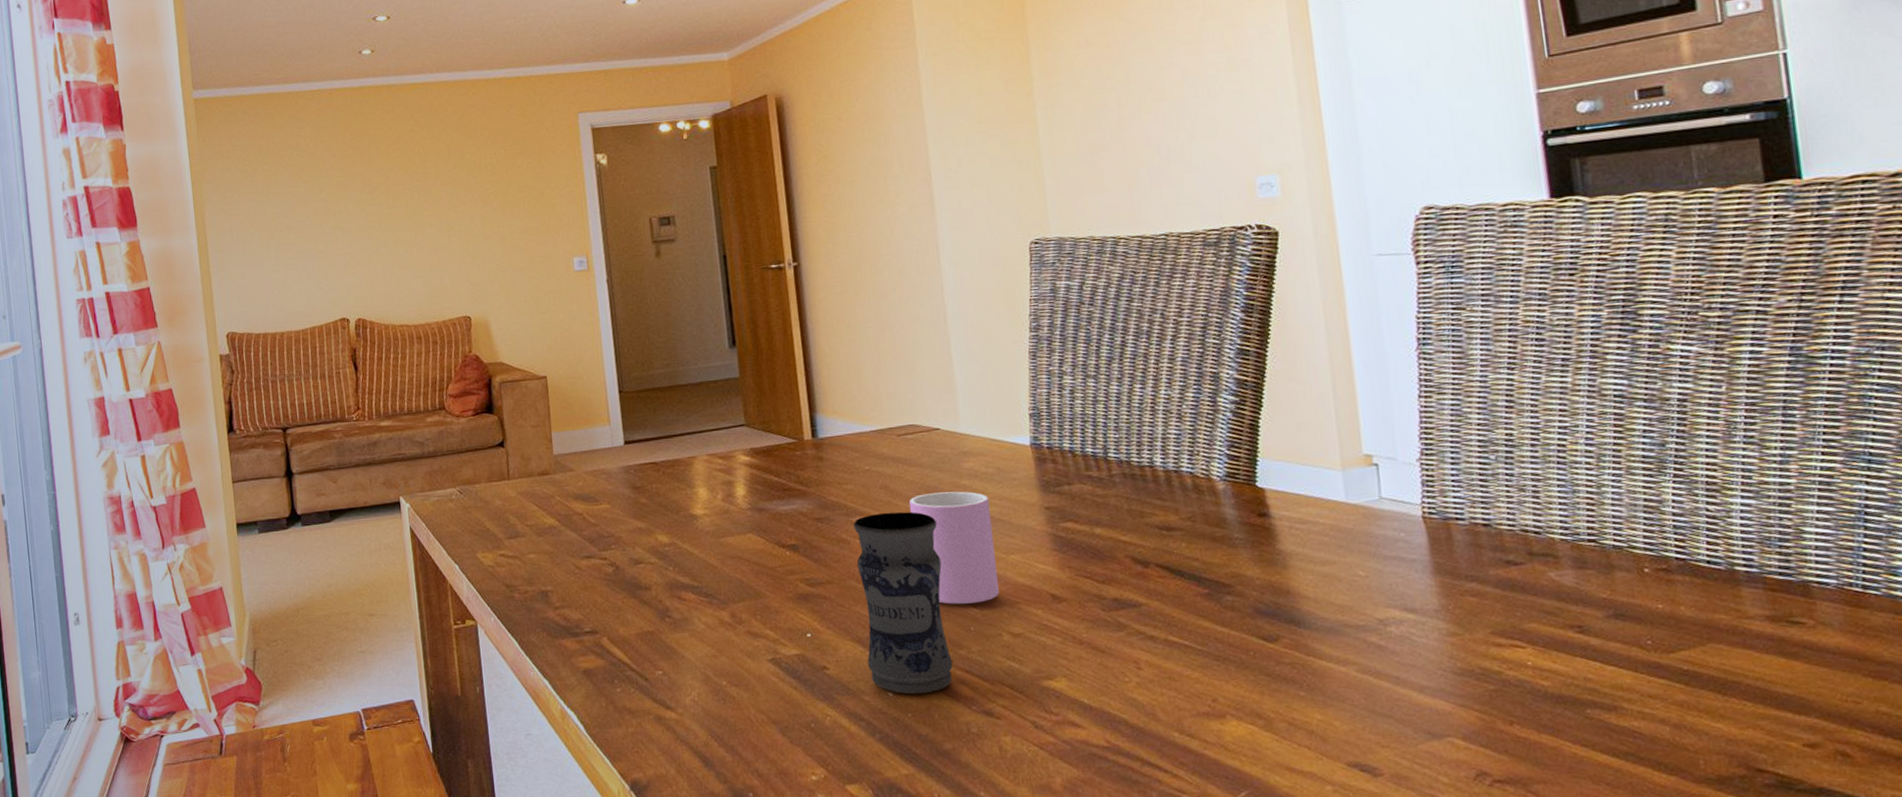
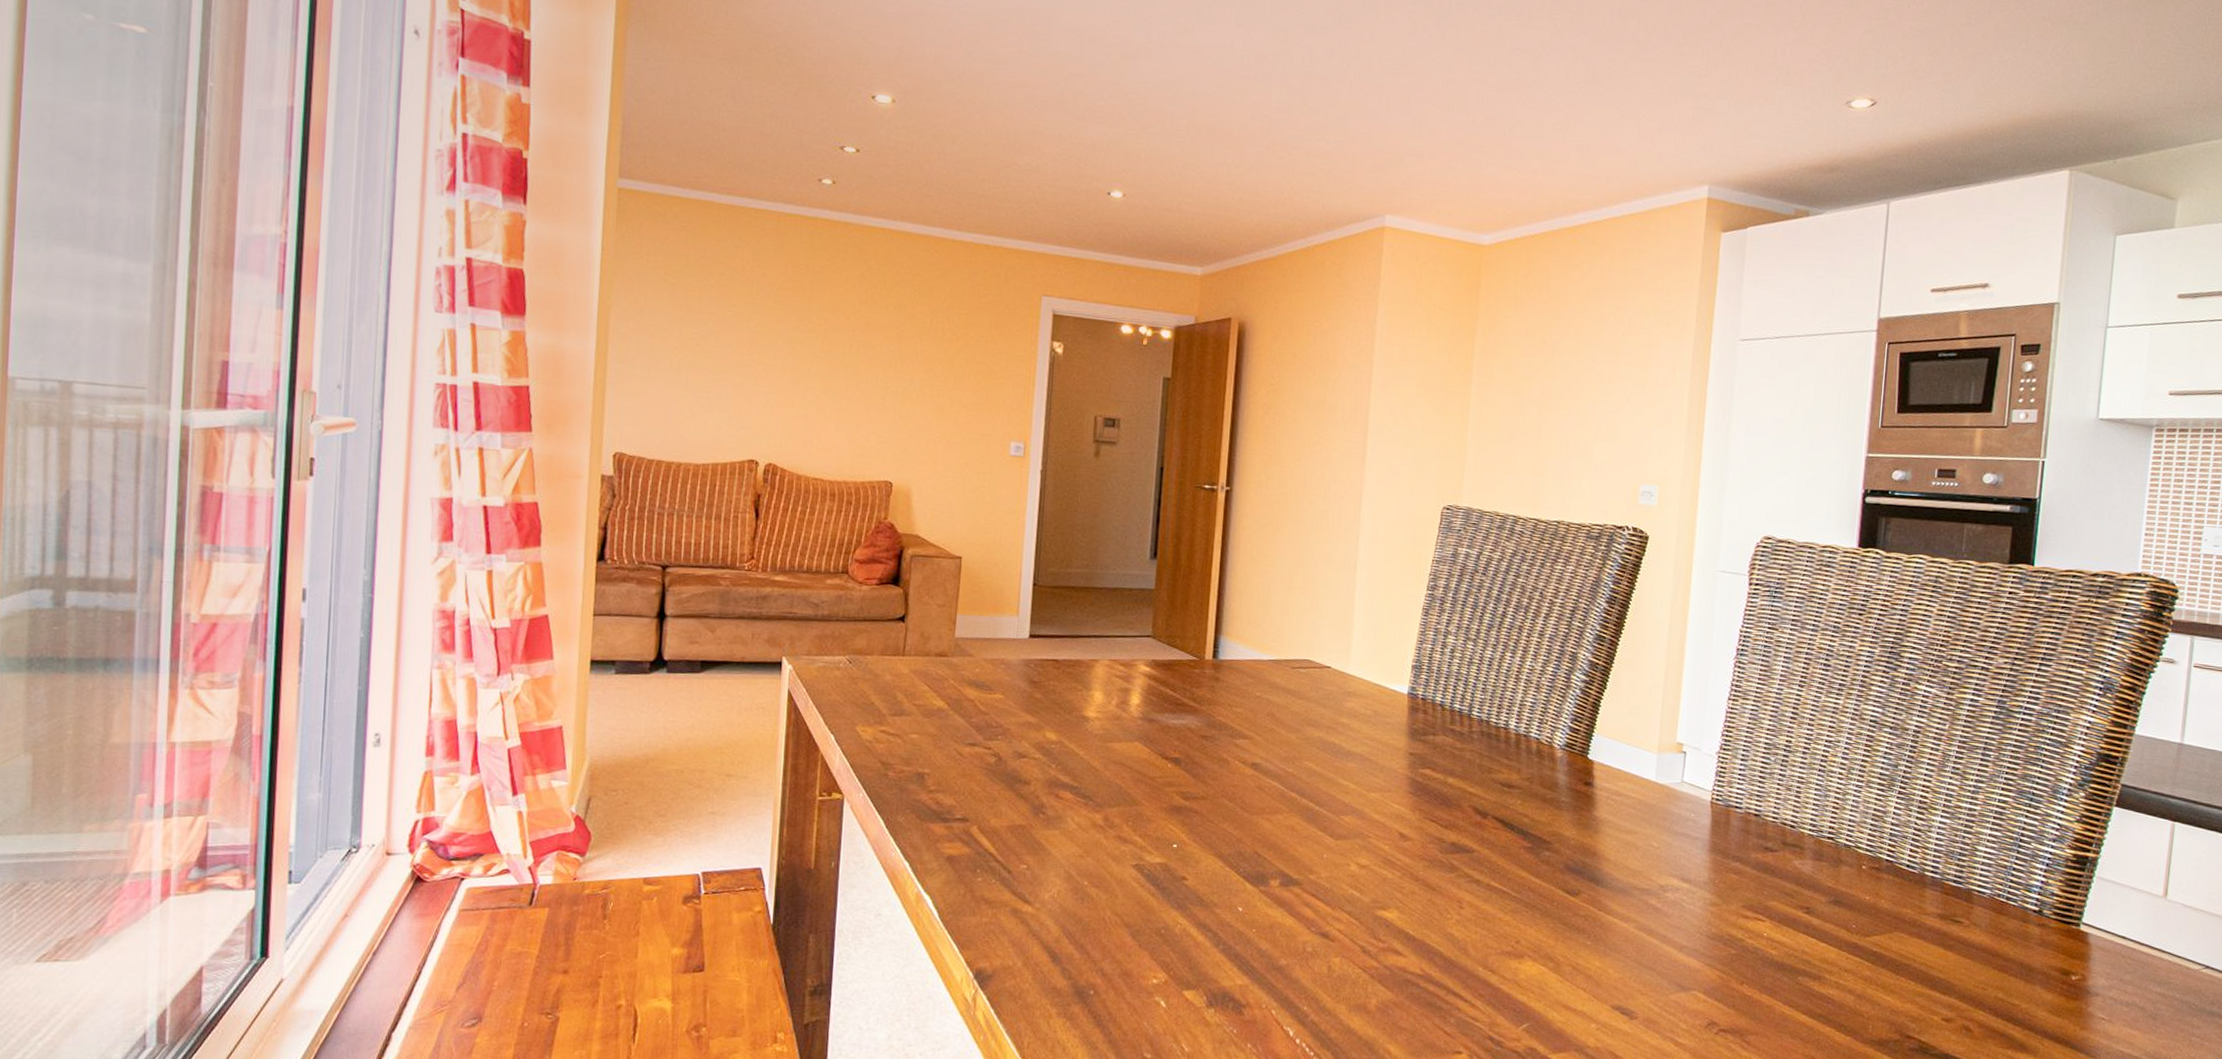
jar: present [853,511,953,694] -> none [1224,738,1312,912]
cup: present [909,491,999,604] -> none [1289,726,1362,833]

